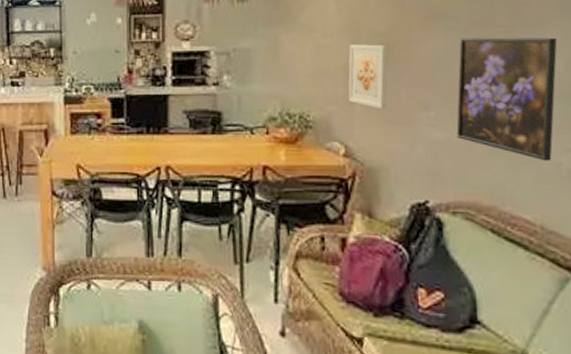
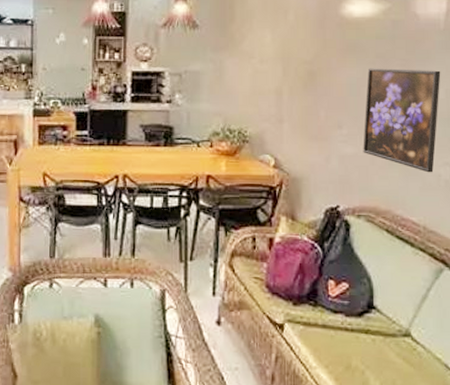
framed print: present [348,44,388,110] -> none [279,70,312,128]

